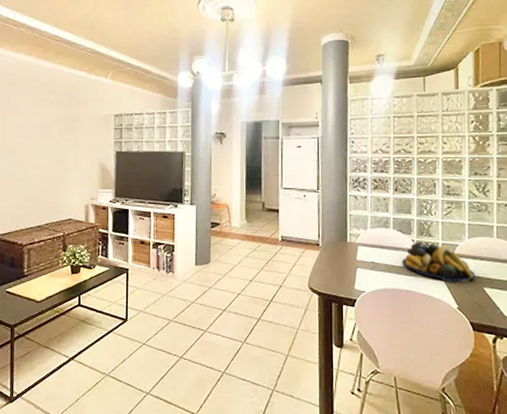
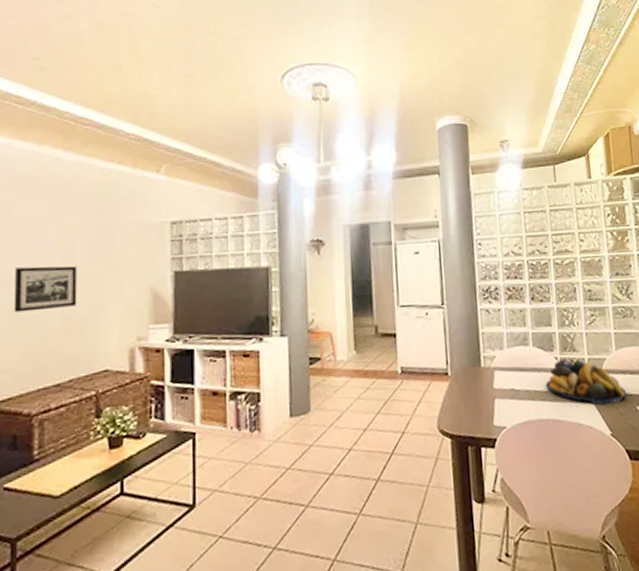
picture frame: none [12,143,51,174] -> present [13,265,77,313]

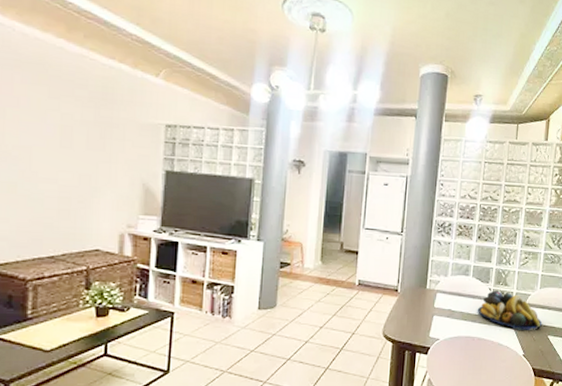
picture frame: present [13,265,77,313] -> none [12,147,74,190]

